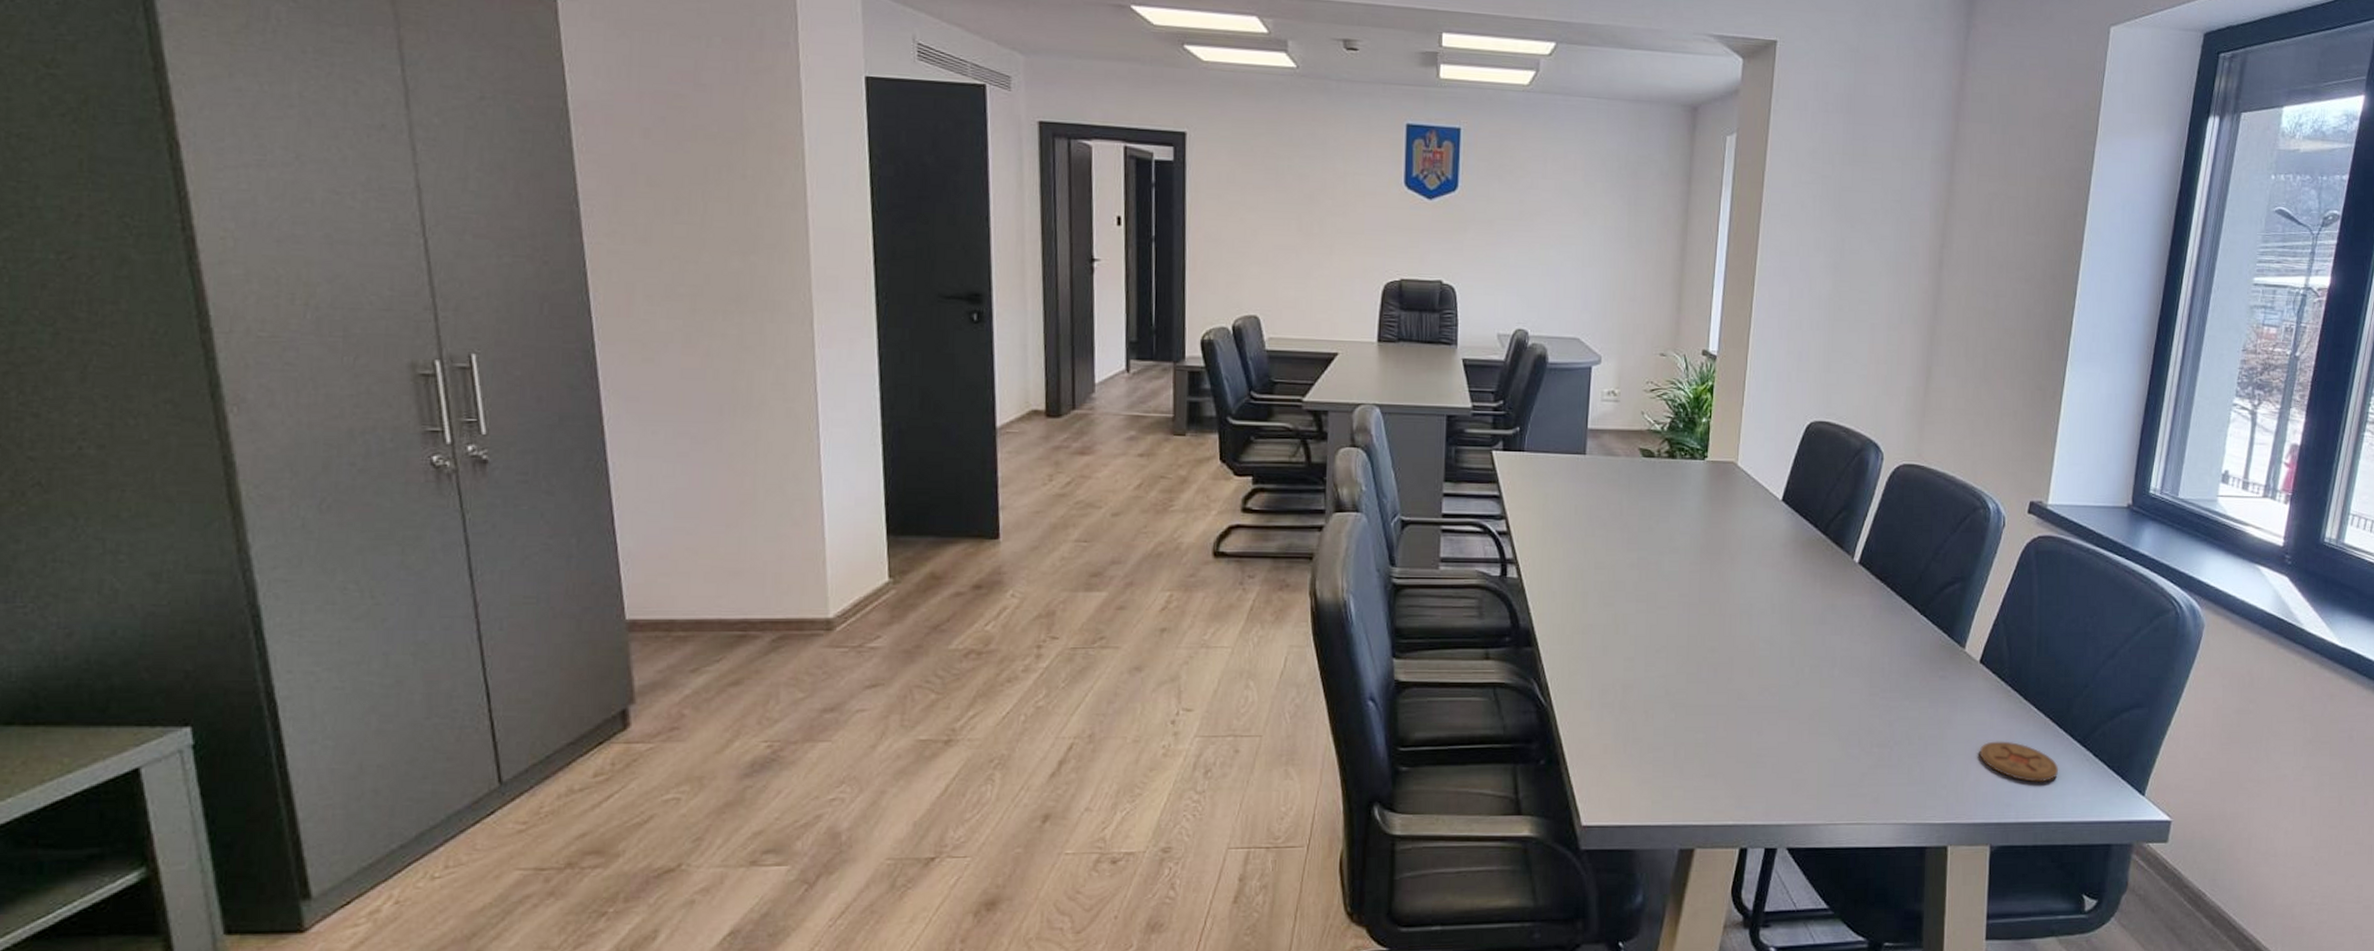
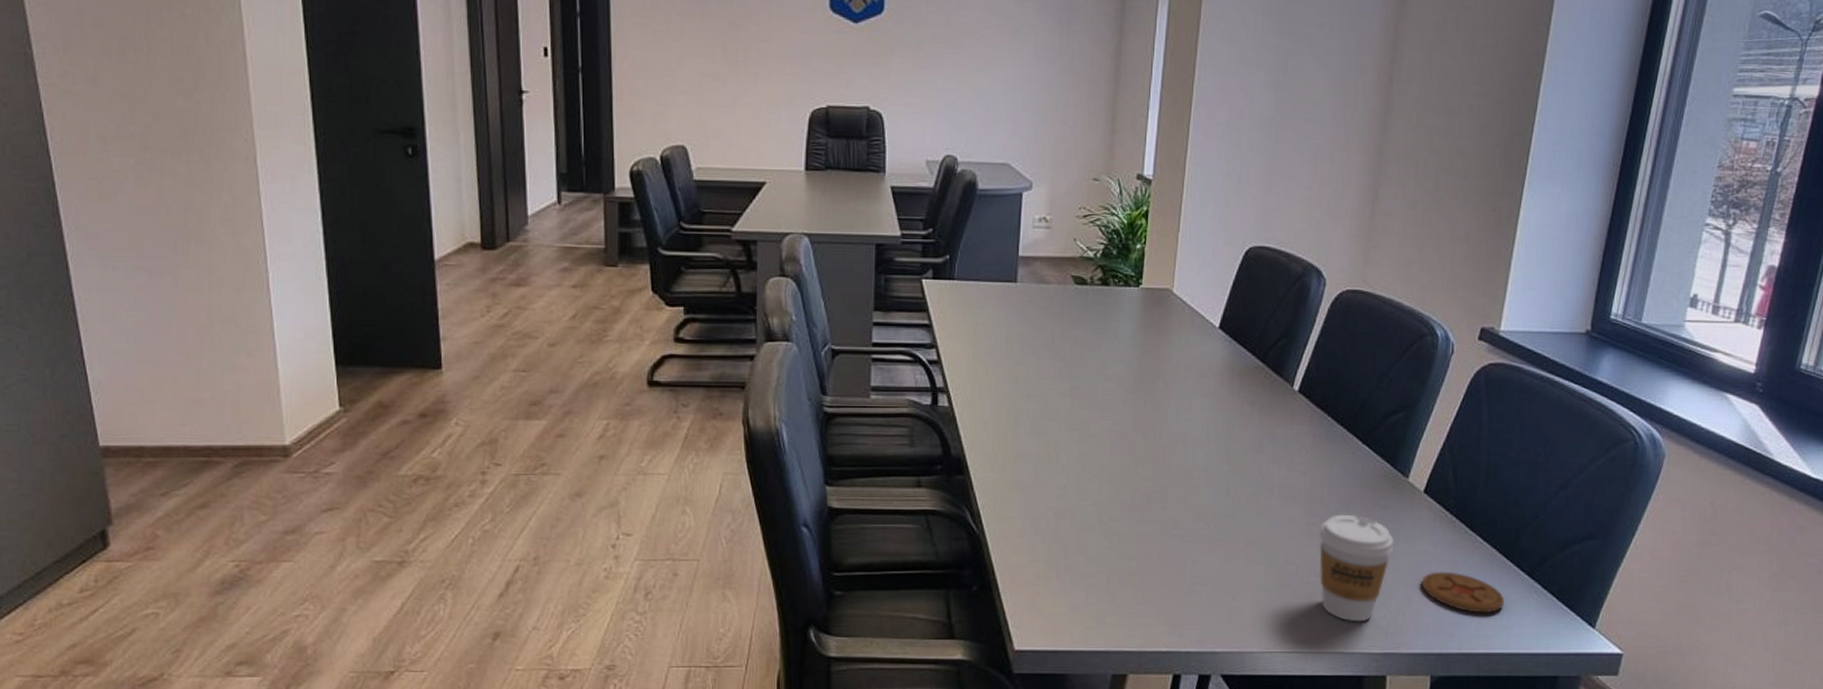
coffee cup: none [1880,684,1953,793] -> present [1319,514,1395,622]

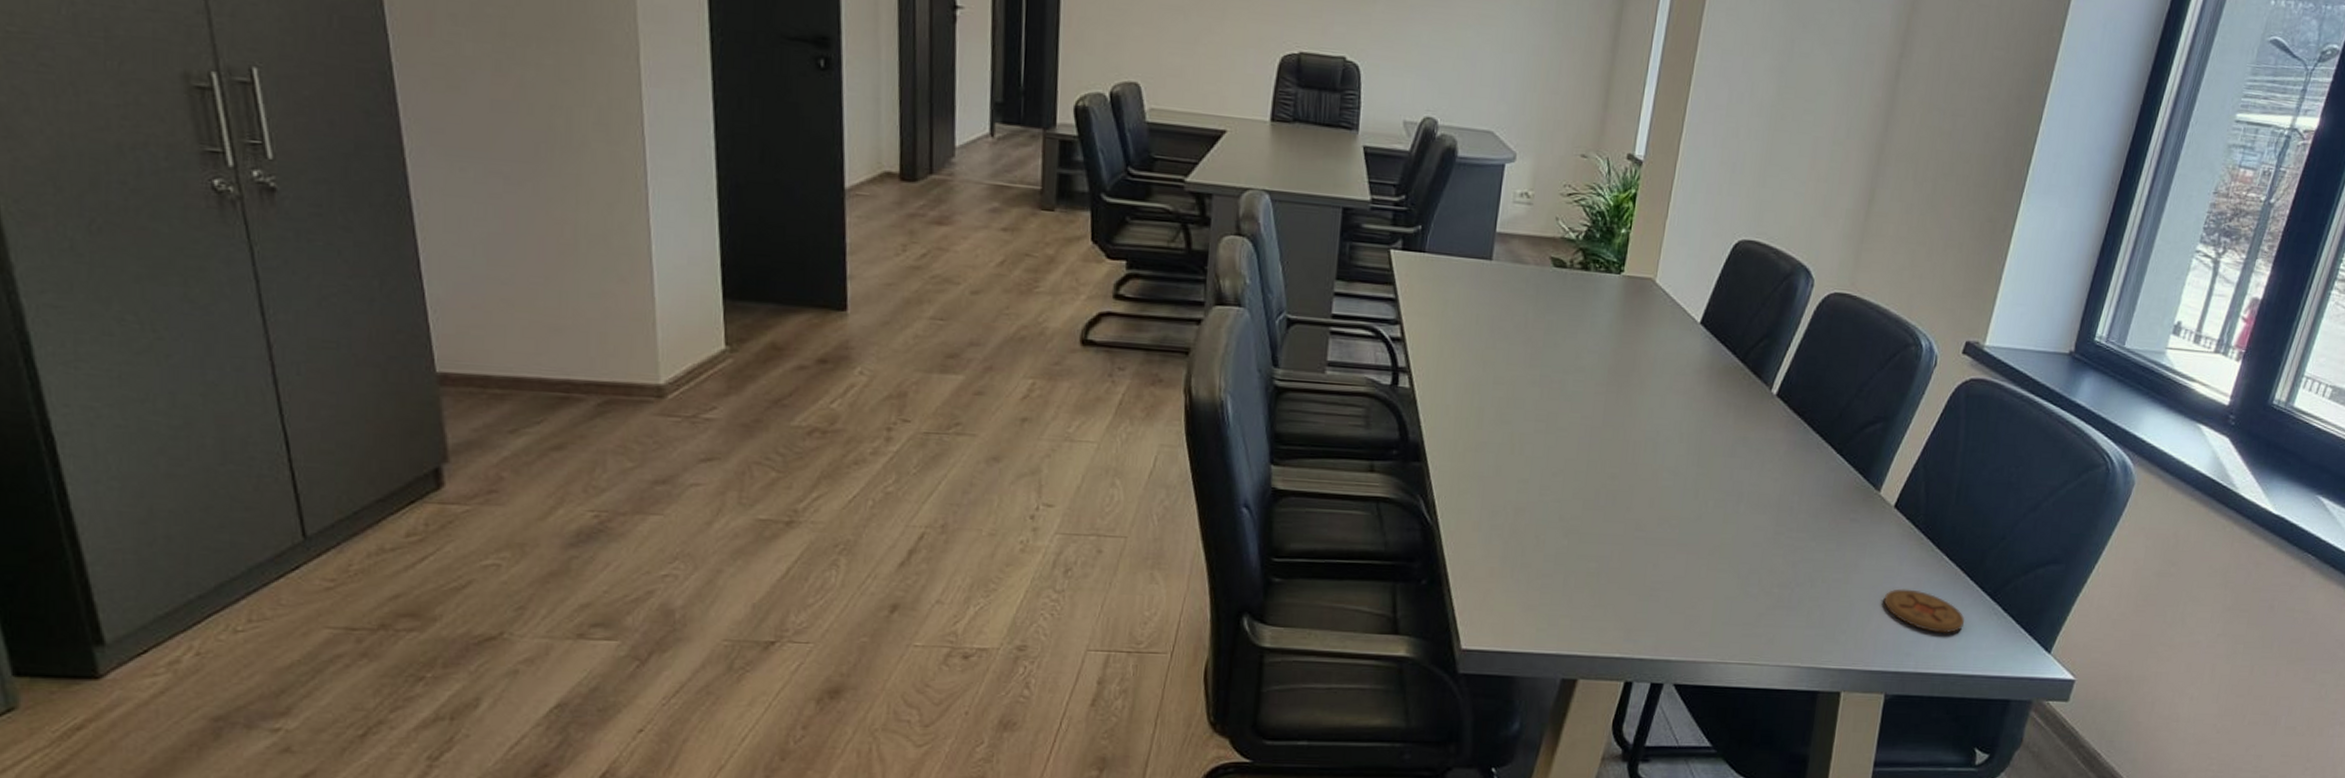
coffee cup: present [1319,514,1395,622] -> none [1782,524,1861,637]

